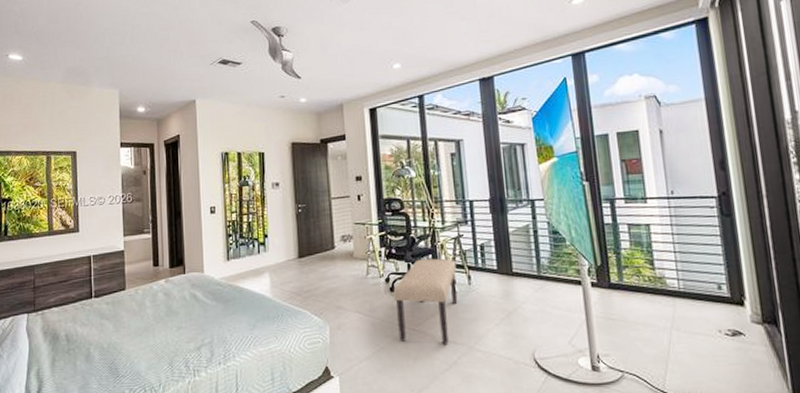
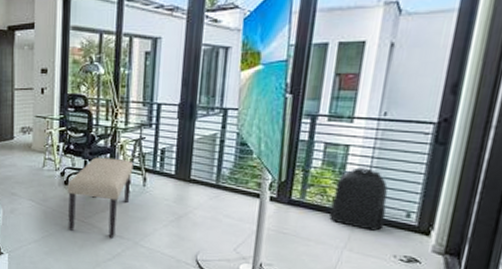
backpack: none [648,244,702,307] -> present [328,167,388,231]

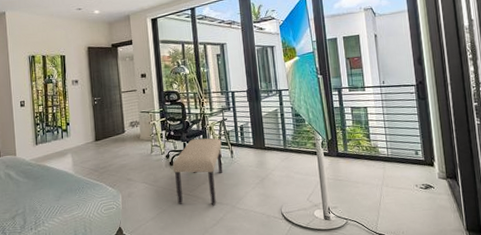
backpack: present [328,167,388,231] -> none [365,122,404,169]

